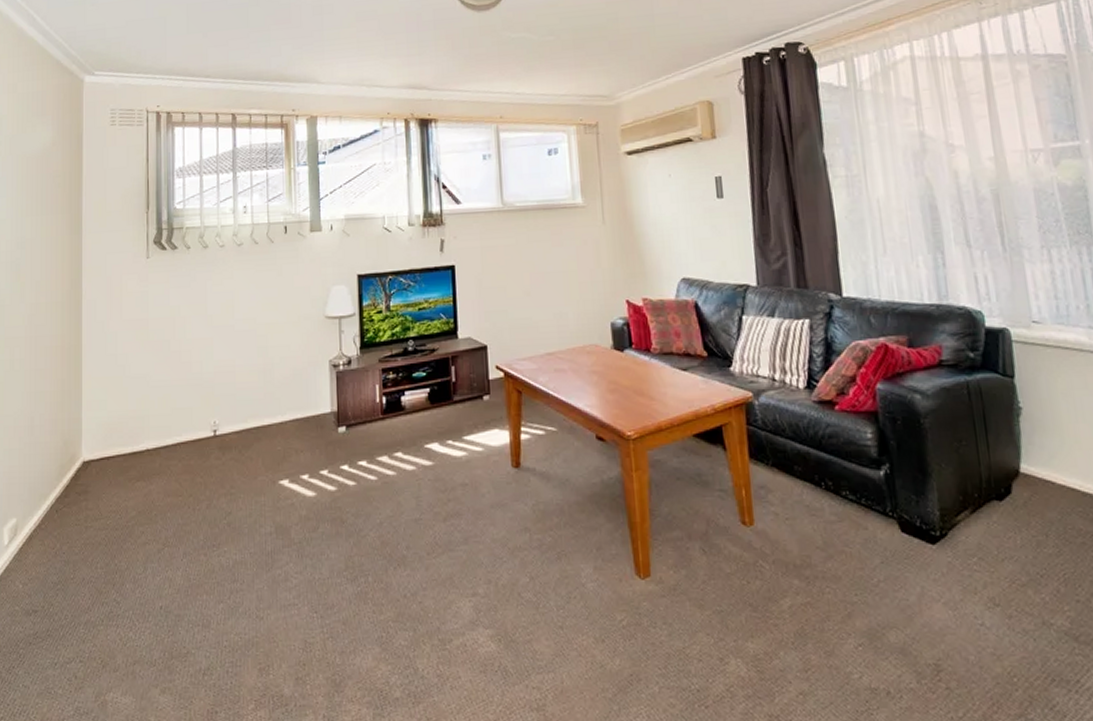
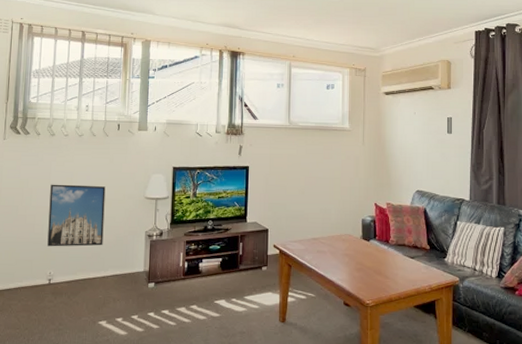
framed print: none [207,307,277,389] -> present [47,184,106,247]

